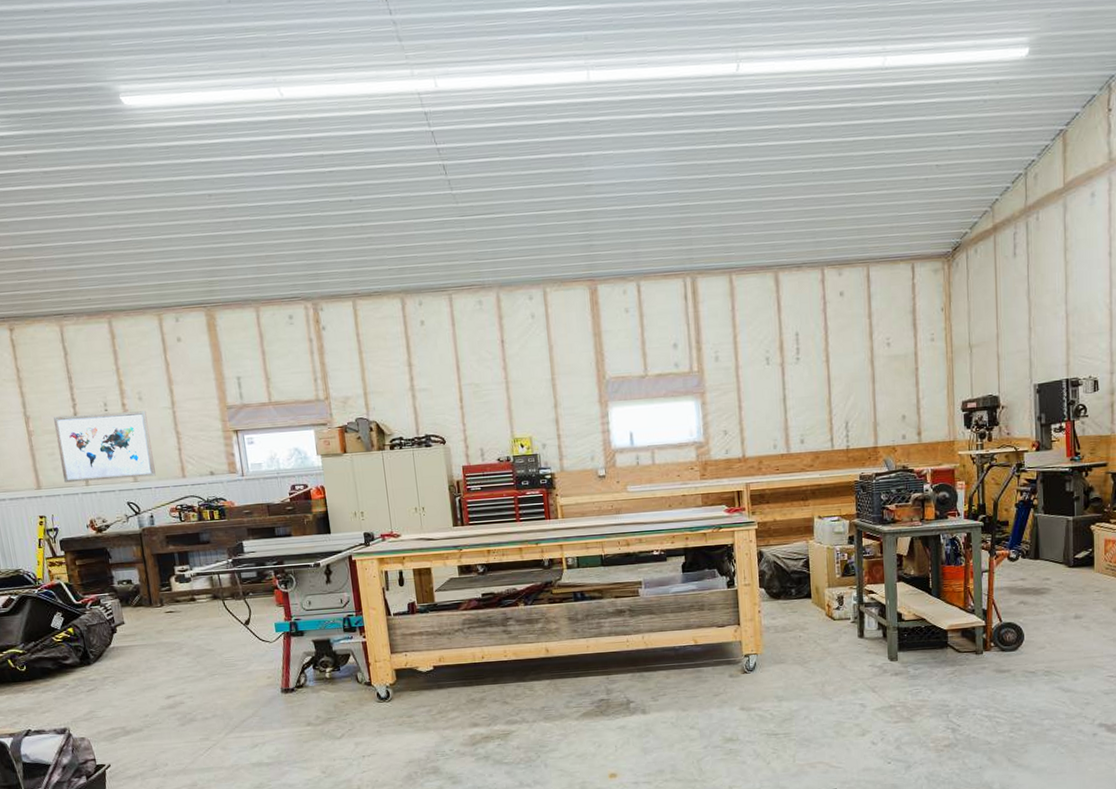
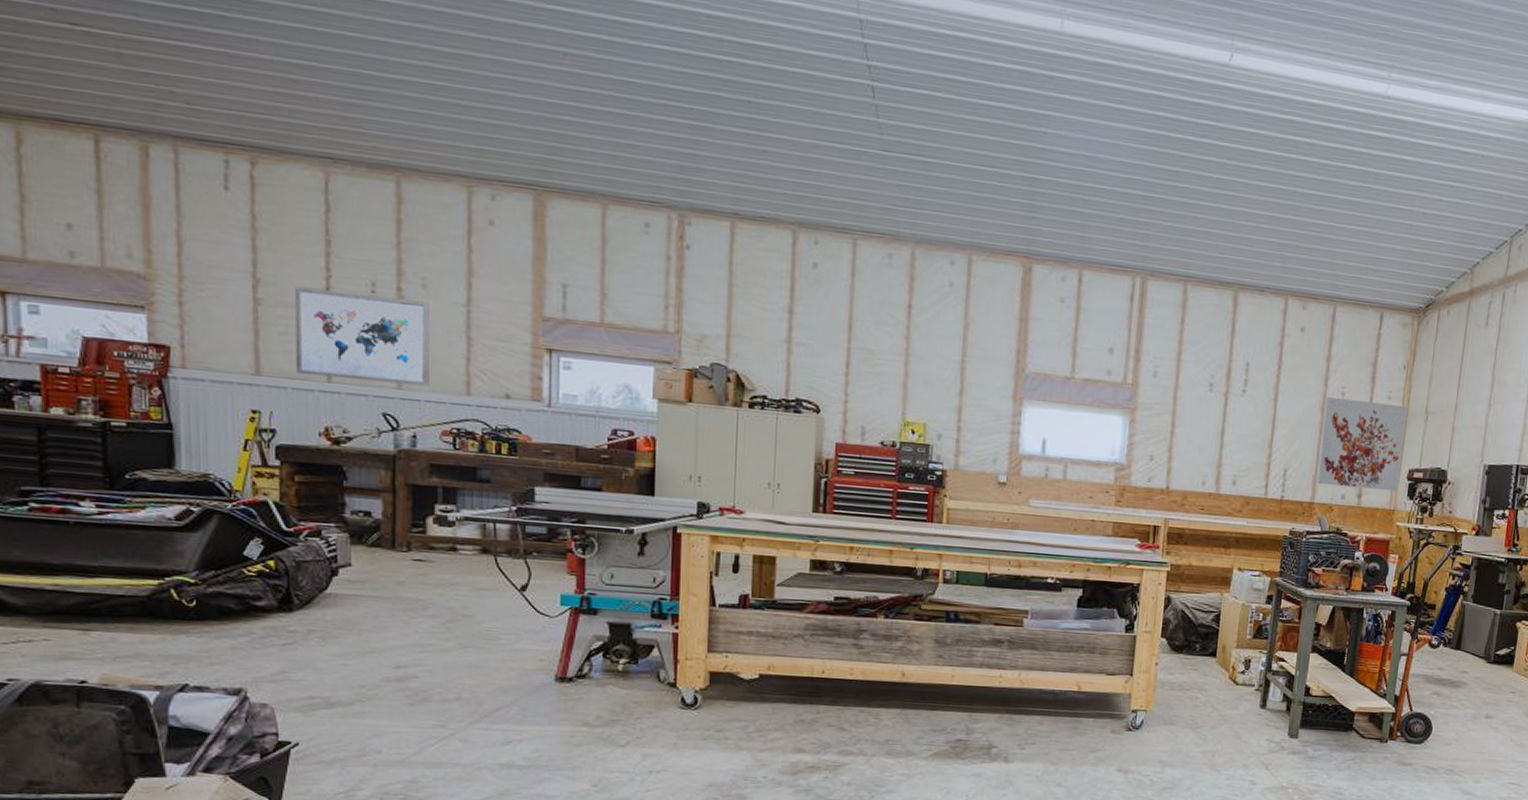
wall art: none [873,344,954,430] -> present [1316,397,1408,491]

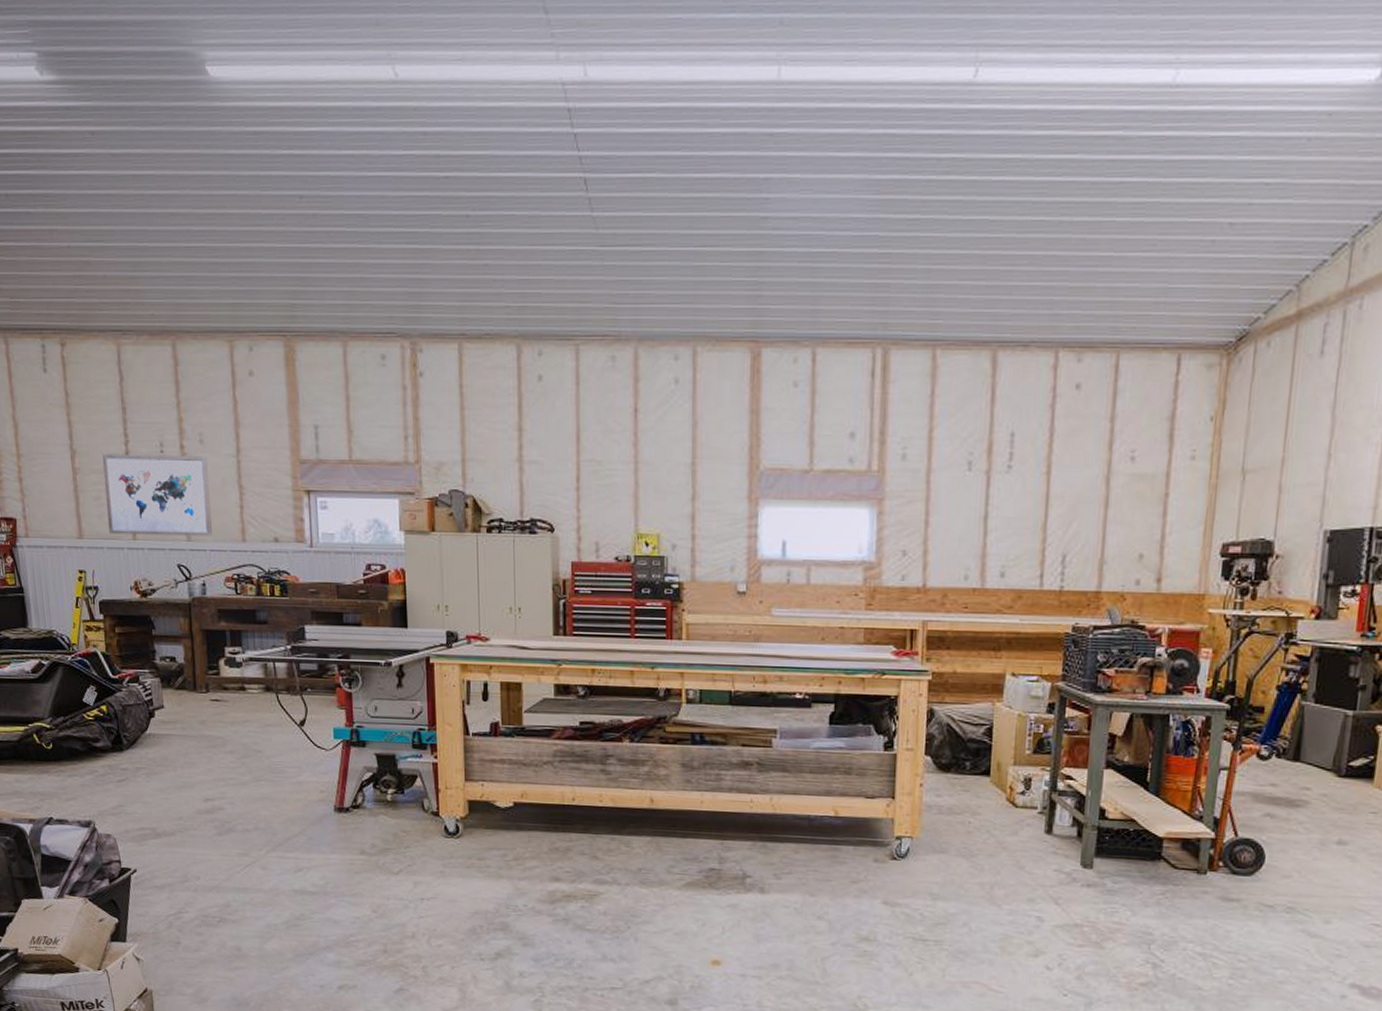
wall art: present [1316,397,1408,491] -> none [1103,464,1218,571]

